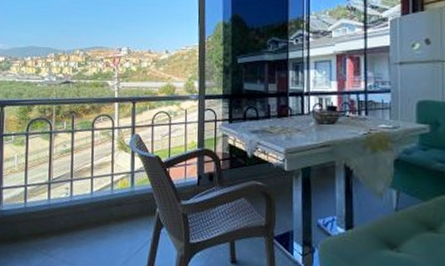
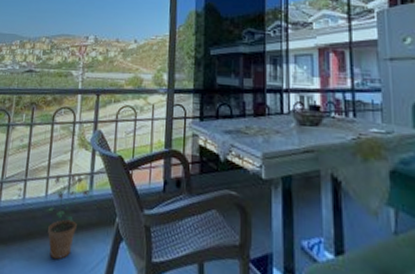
potted plant: none [93,173,131,245] -> present [46,173,90,260]

